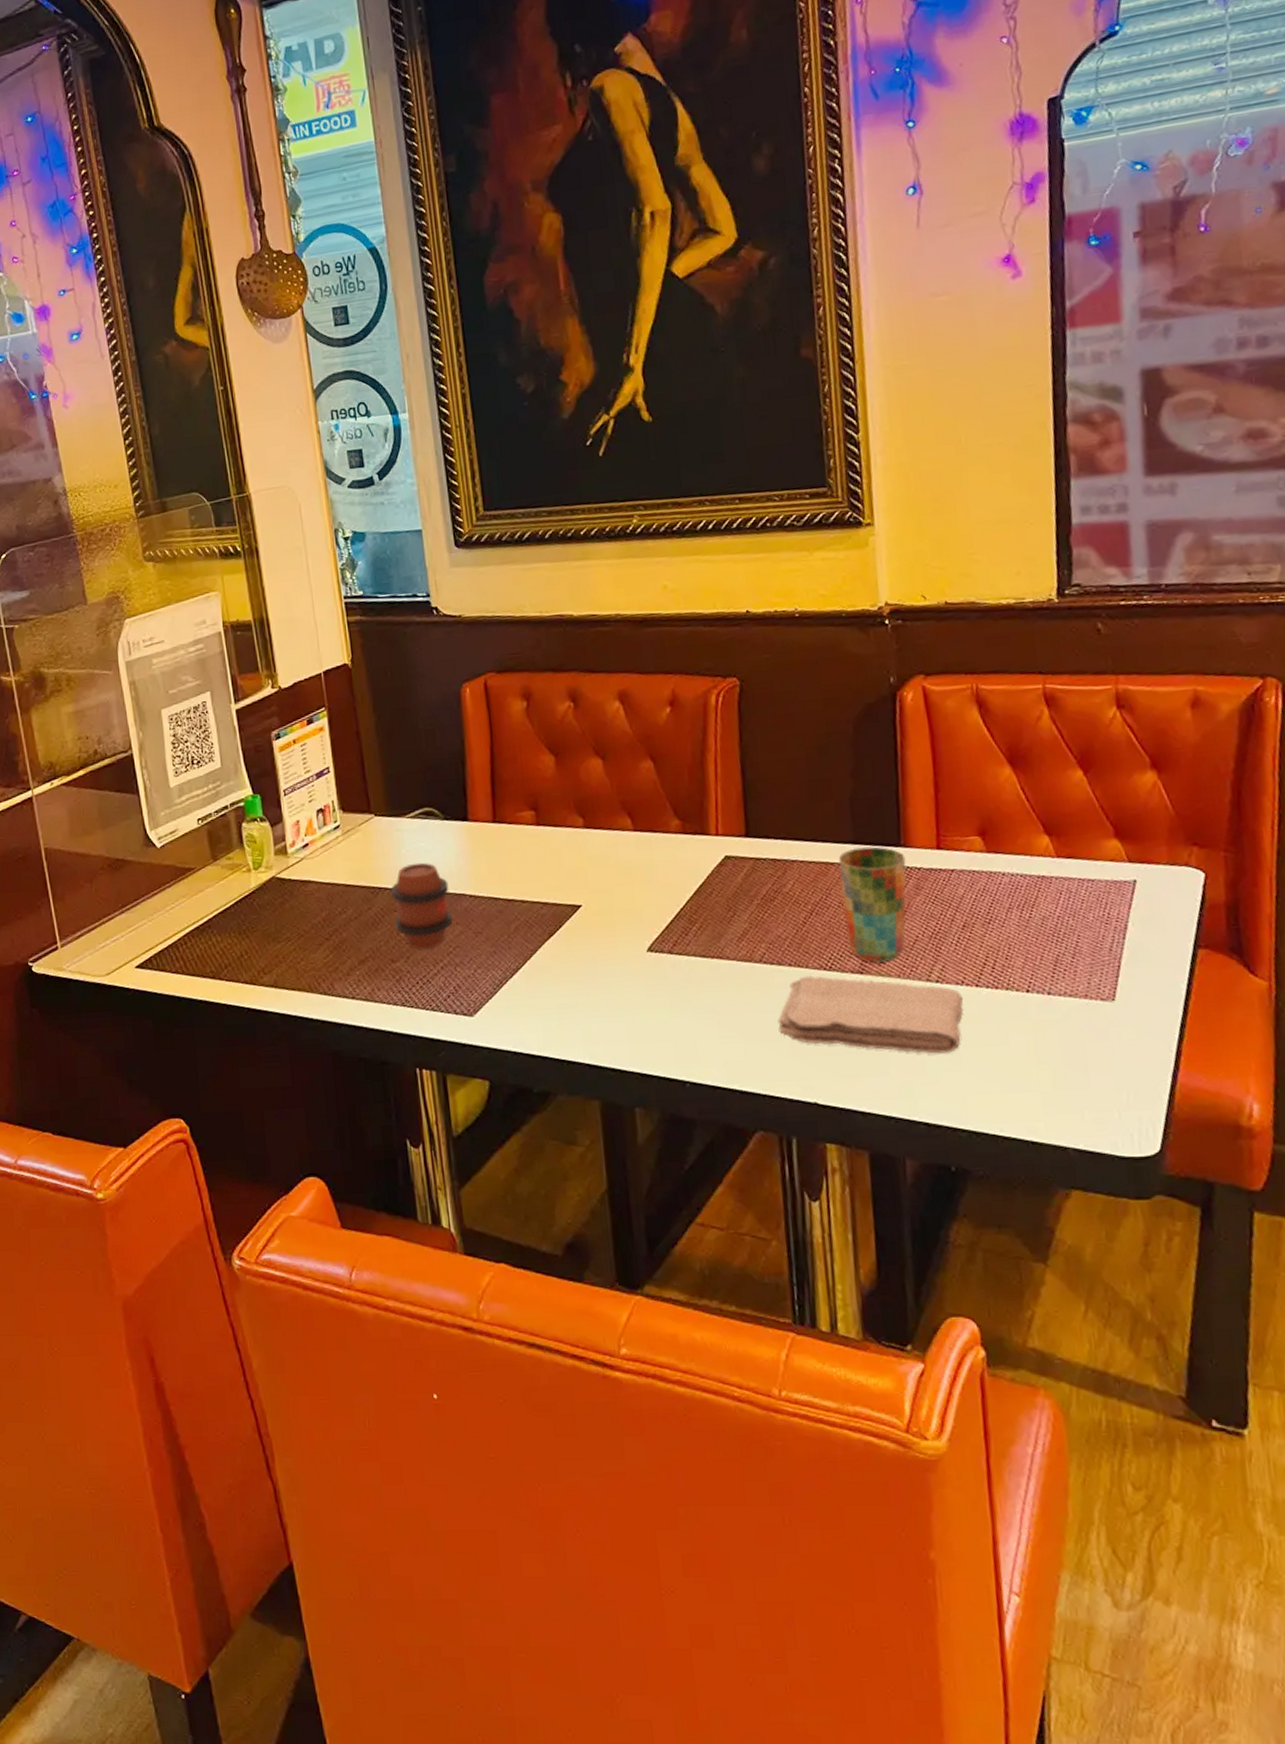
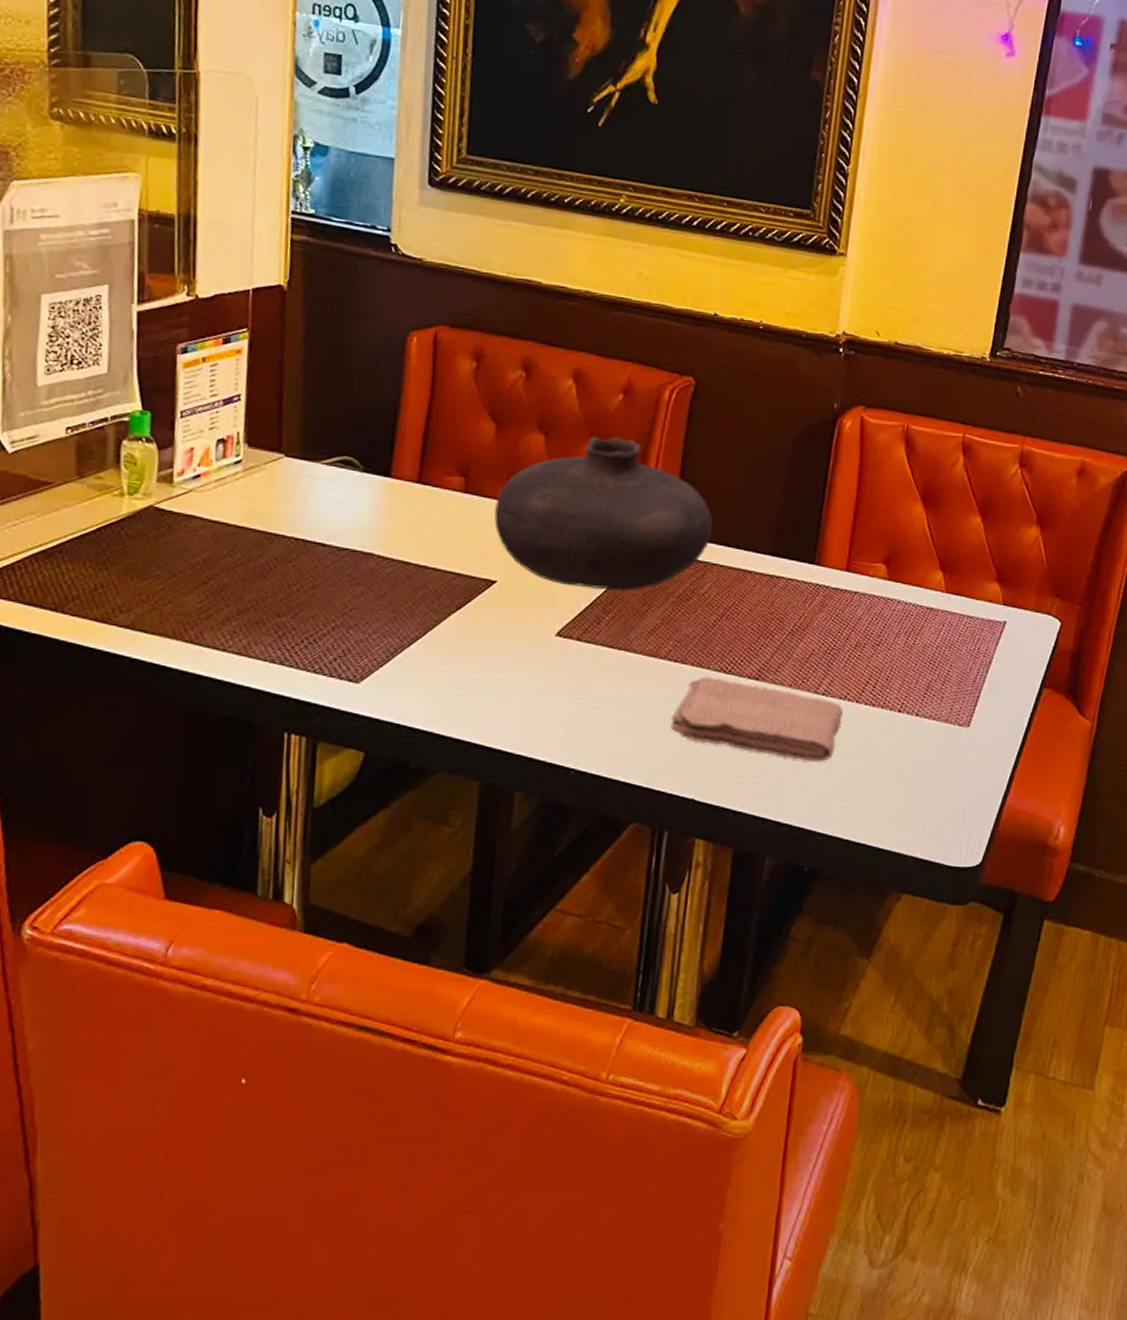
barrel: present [390,862,452,949] -> none [288,513,357,606]
vase: none [567,748,785,901] -> present [494,436,713,590]
cup: present [838,846,906,964] -> none [750,560,817,672]

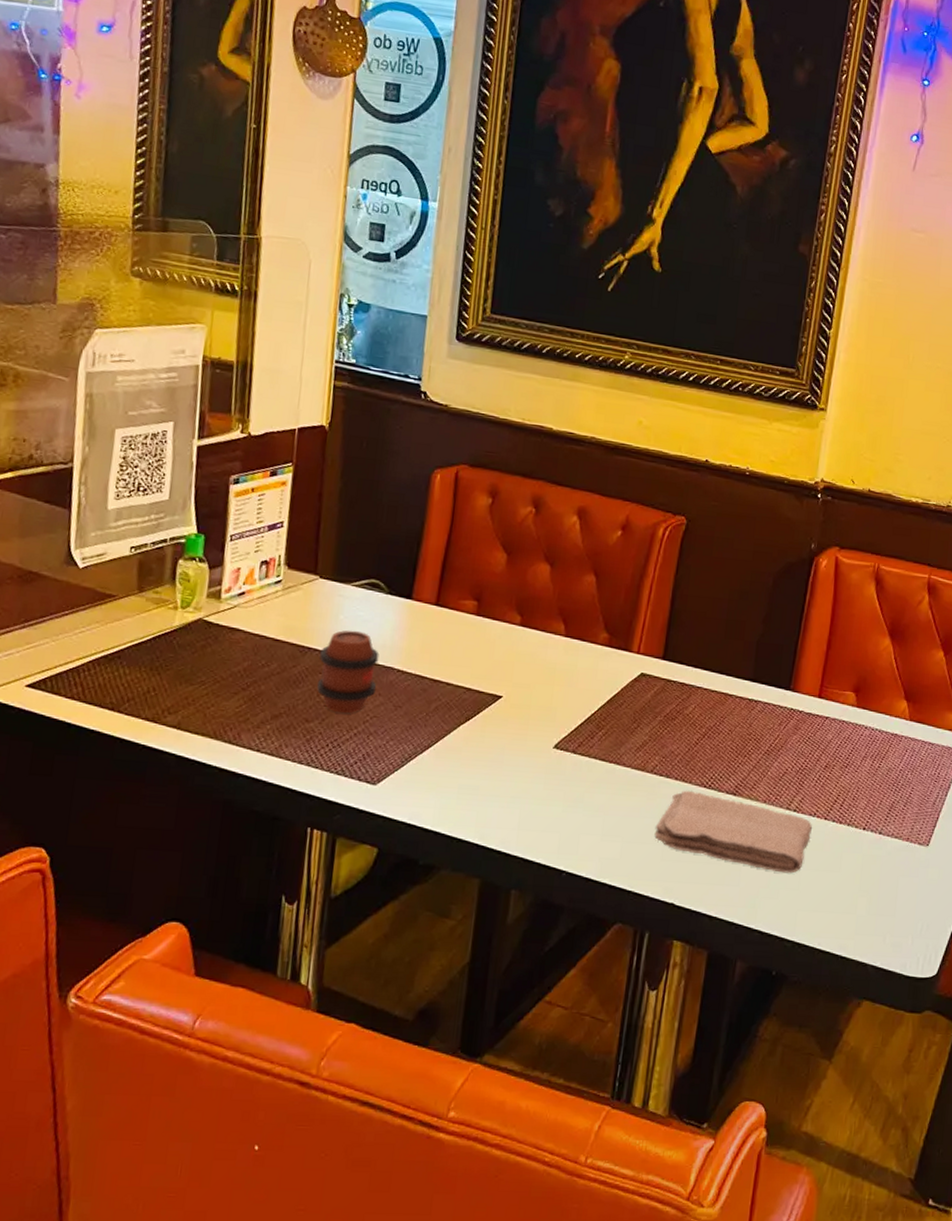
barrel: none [288,513,357,606] -> present [317,630,379,714]
vase: present [494,436,713,590] -> none [502,568,699,709]

